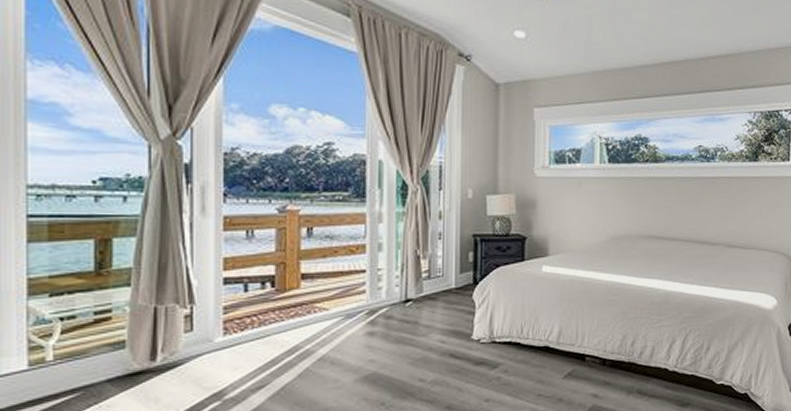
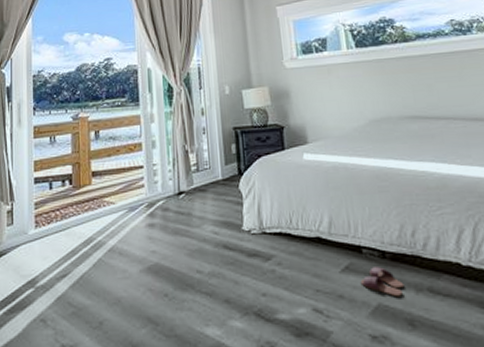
slippers: none [580,373,618,399] -> present [360,267,405,297]

